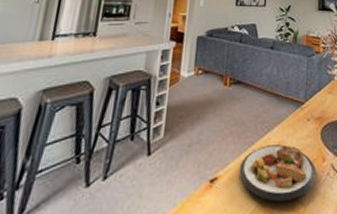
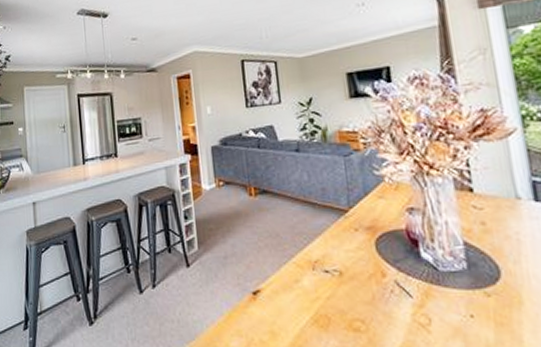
plate: present [239,144,317,202] -> none [281,258,377,318]

